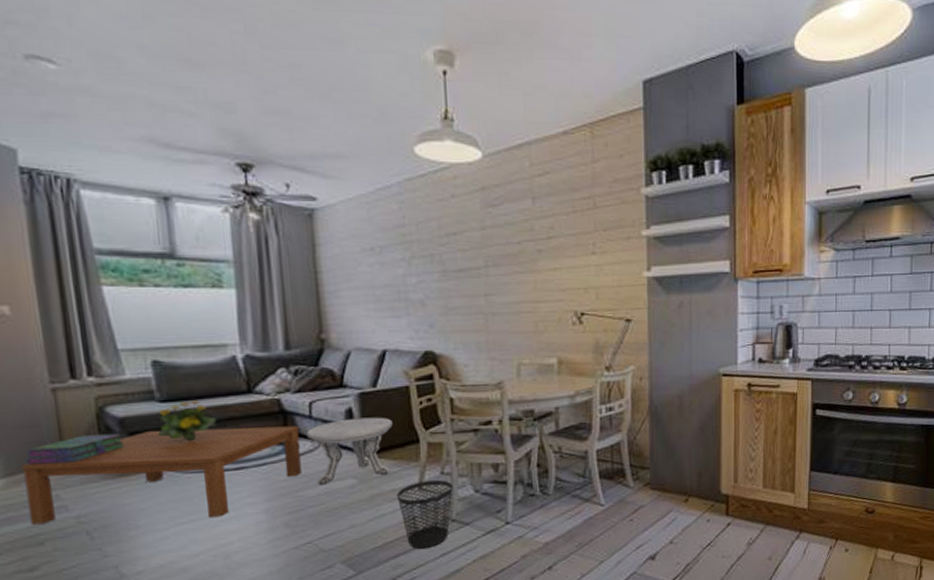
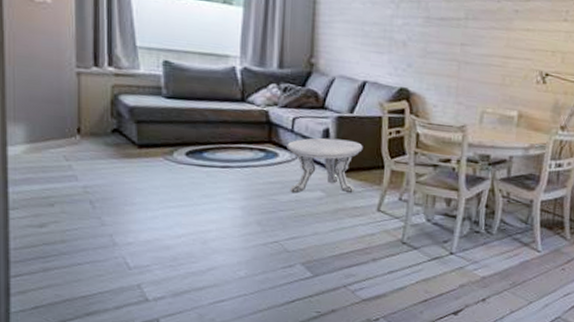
coffee table: present [22,426,302,525] -> none [45,121,280,207]
stack of books: present [25,433,125,465] -> none [48,117,132,140]
flowering plant: present [157,400,217,442] -> none [160,100,212,137]
wastebasket: present [396,480,453,549] -> none [357,204,408,264]

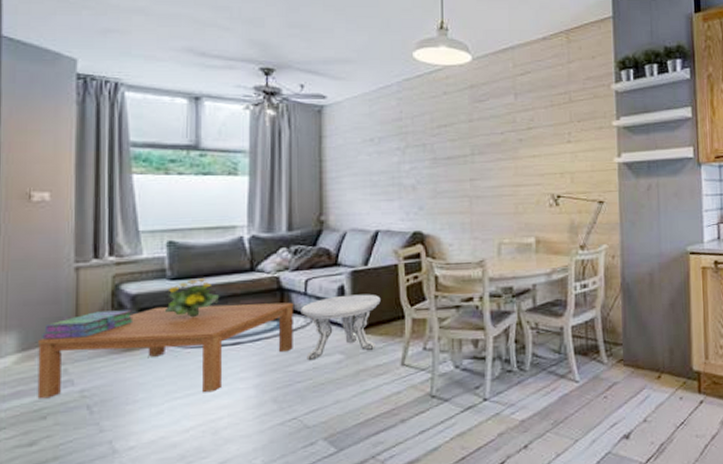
coffee table: none [45,121,280,207] -> present [37,302,293,399]
stack of books: none [48,117,132,140] -> present [42,310,134,340]
flowering plant: none [160,100,212,137] -> present [164,278,220,318]

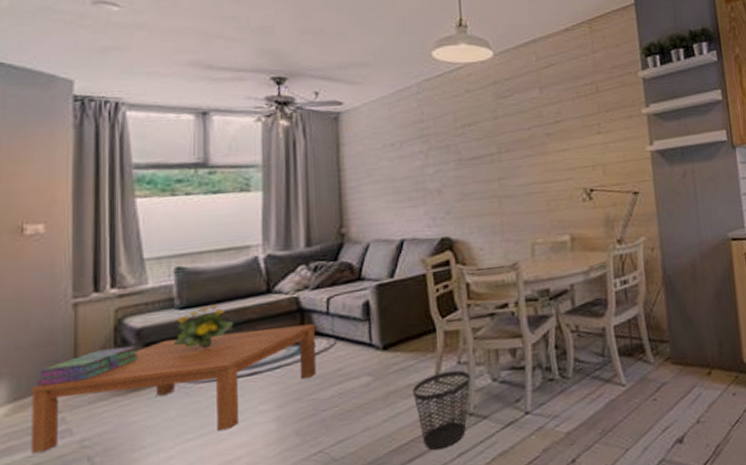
side table: present [300,294,381,361] -> none [323,308,409,386]
wastebasket: none [380,356,434,426] -> present [412,370,471,450]

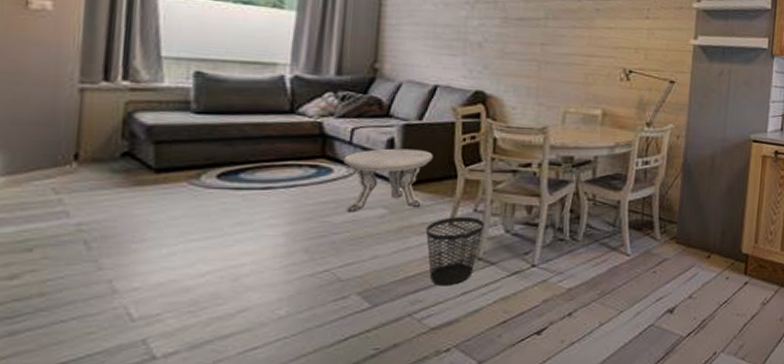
coffee table: present [31,323,316,454] -> none [22,141,336,237]
stack of books: present [36,345,139,387] -> none [33,139,148,167]
flowering plant: present [173,304,235,349] -> none [185,115,253,157]
side table: none [323,308,409,386] -> present [343,148,433,213]

